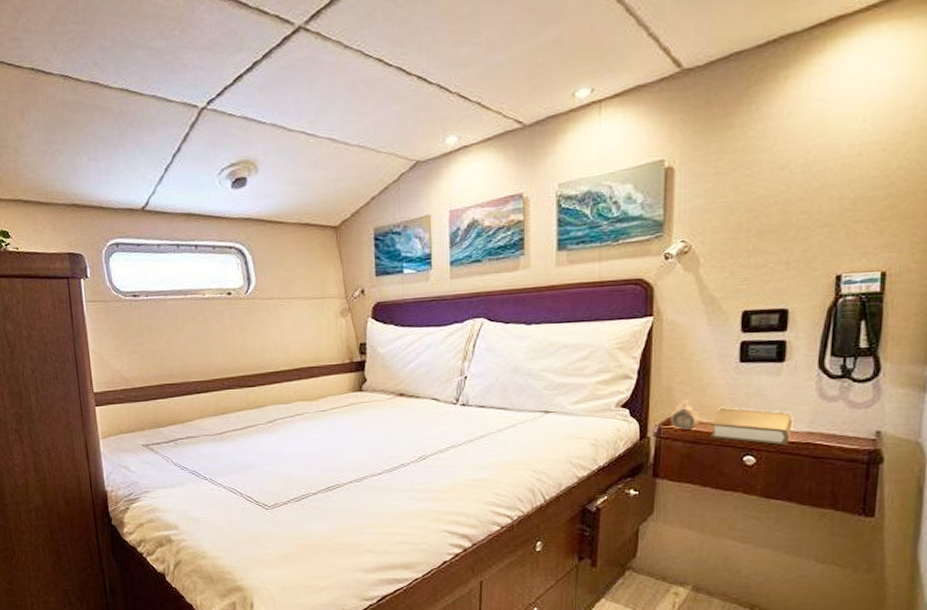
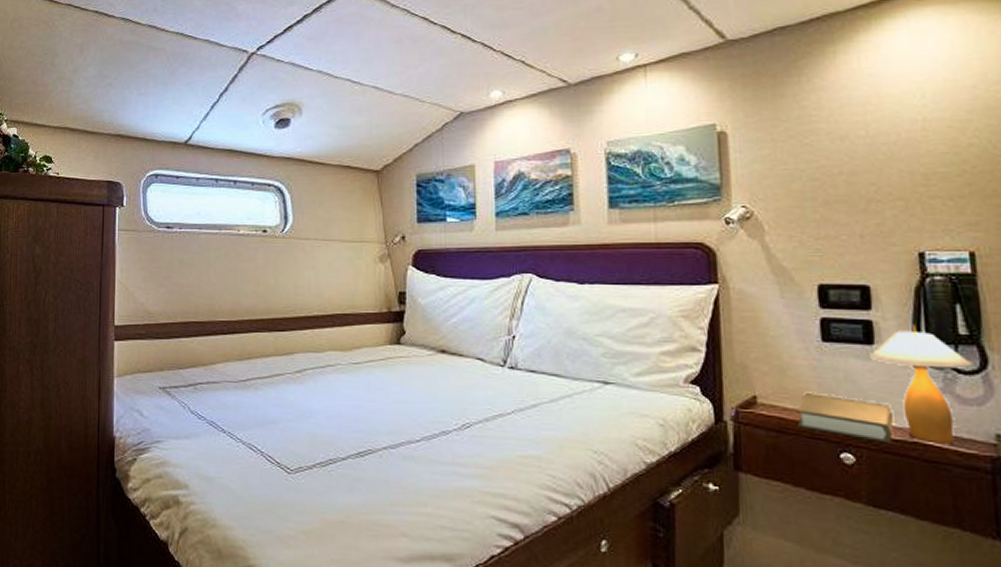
alarm clock: present [671,400,699,432] -> none [749,380,783,419]
table lamp: none [780,341,868,443] -> present [870,323,974,445]

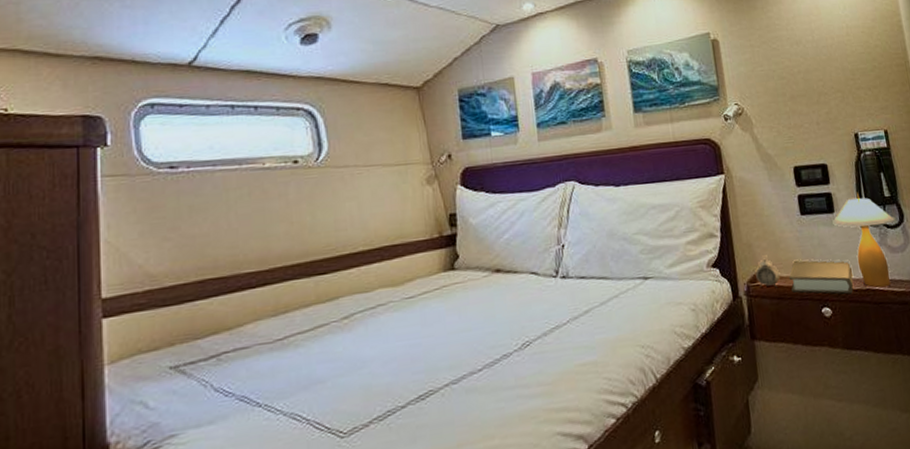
alarm clock: none [749,380,783,419] -> present [755,255,780,288]

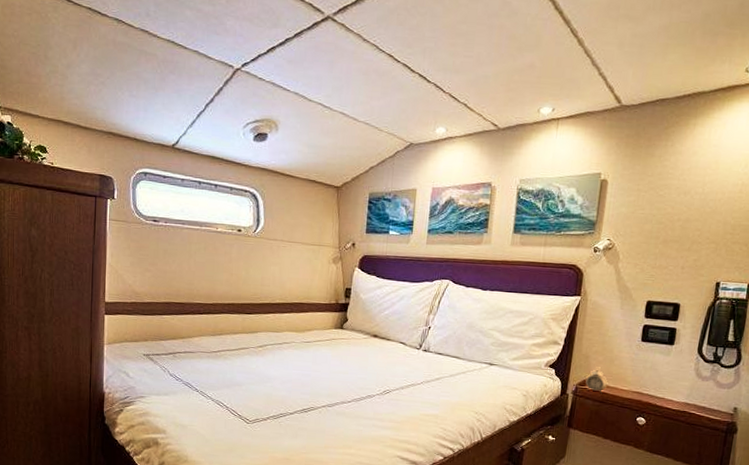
book: present [788,260,854,294] -> none [614,377,676,412]
table lamp: present [833,192,896,288] -> none [670,332,732,414]

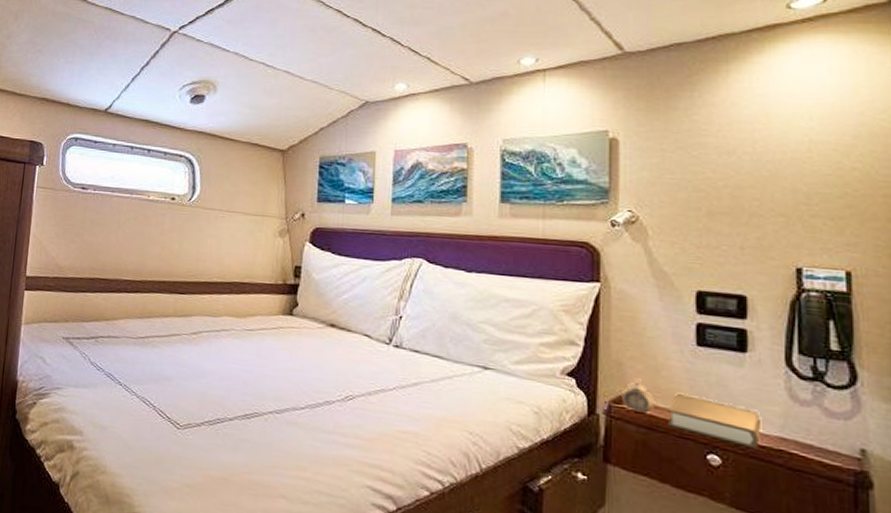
book: none [614,377,676,412] -> present [666,394,762,450]

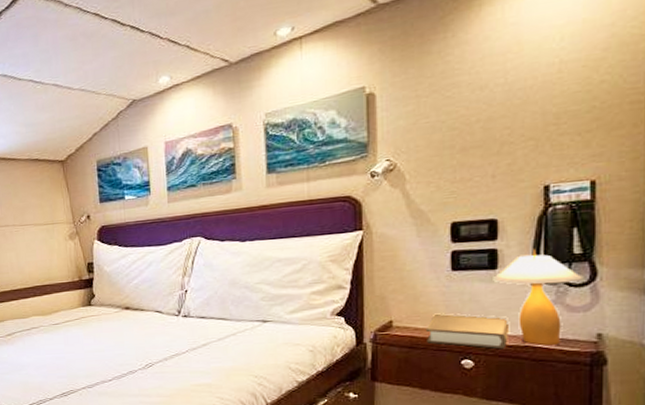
alarm clock: present [622,378,654,416] -> none [386,307,414,338]
table lamp: none [742,336,843,455] -> present [493,248,584,346]

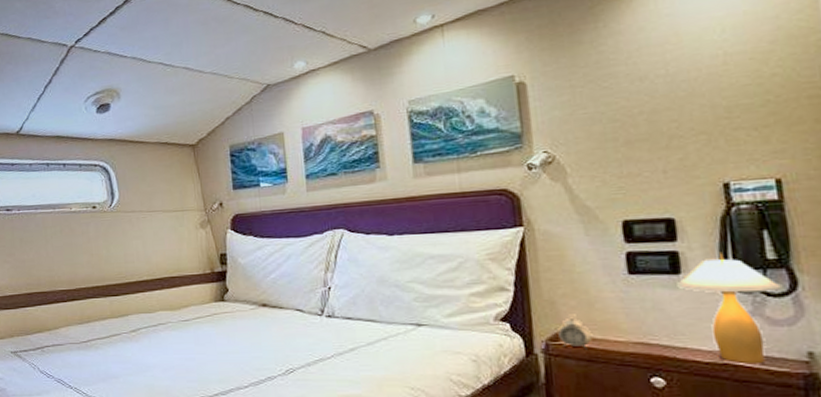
alarm clock: none [386,307,414,338] -> present [558,314,592,349]
book: present [425,314,510,350] -> none [604,323,703,367]

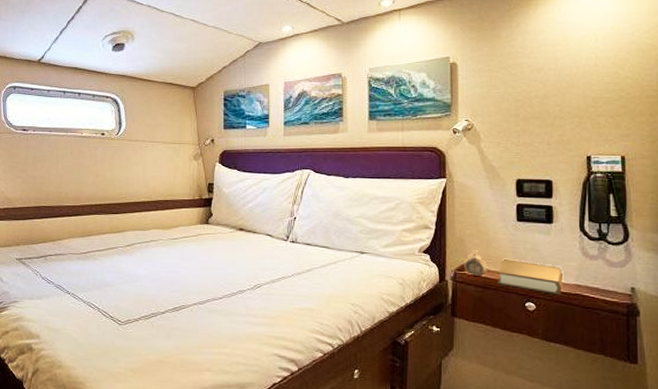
book: none [604,323,703,367] -> present [496,259,564,296]
table lamp: present [677,251,783,365] -> none [549,208,619,295]

